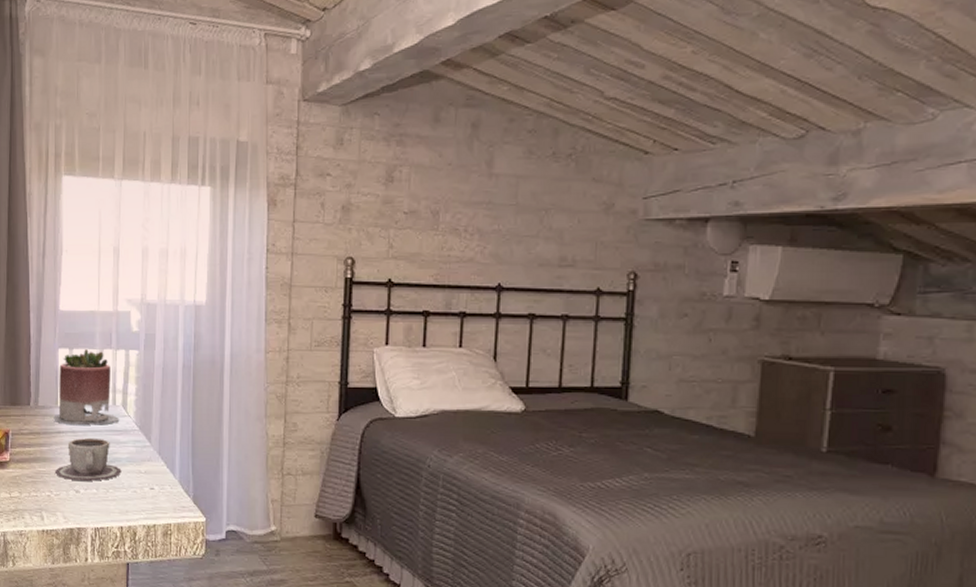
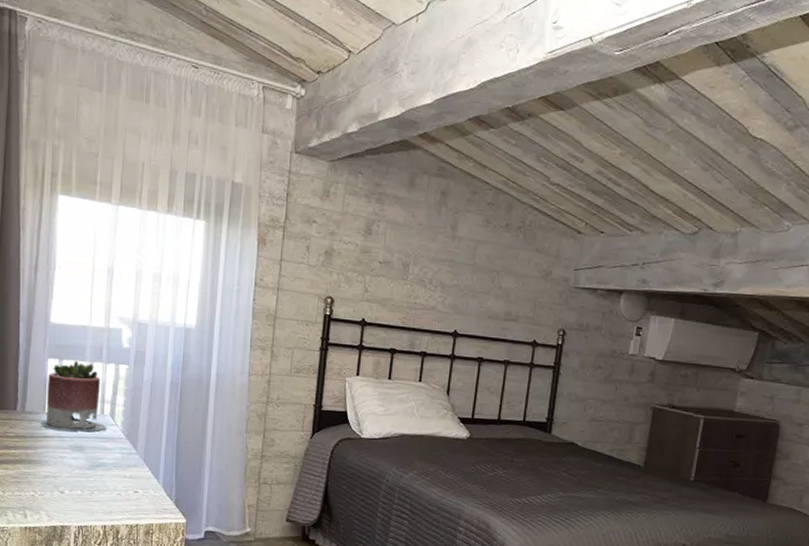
cup: present [54,438,122,481] -> none [39,443,107,483]

